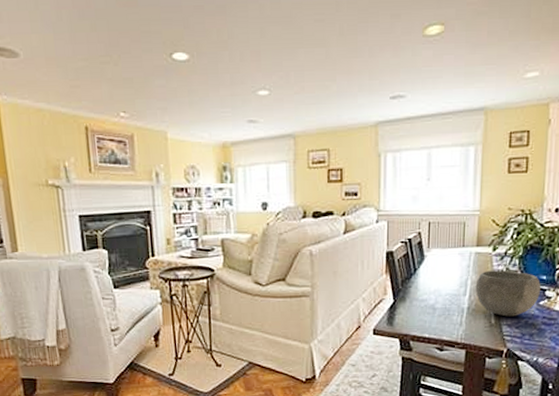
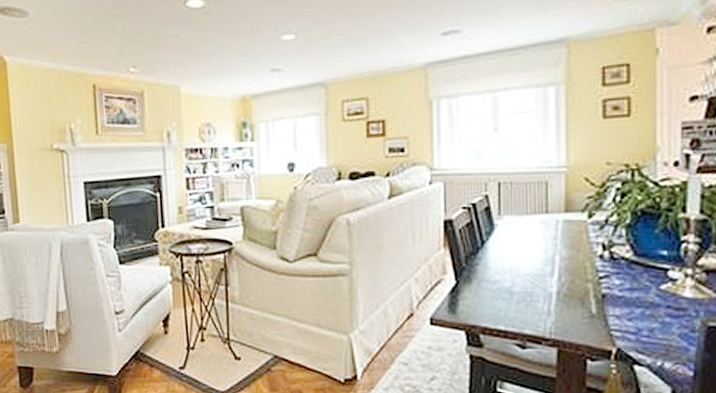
bowl: present [475,270,541,317] -> none [566,243,661,305]

